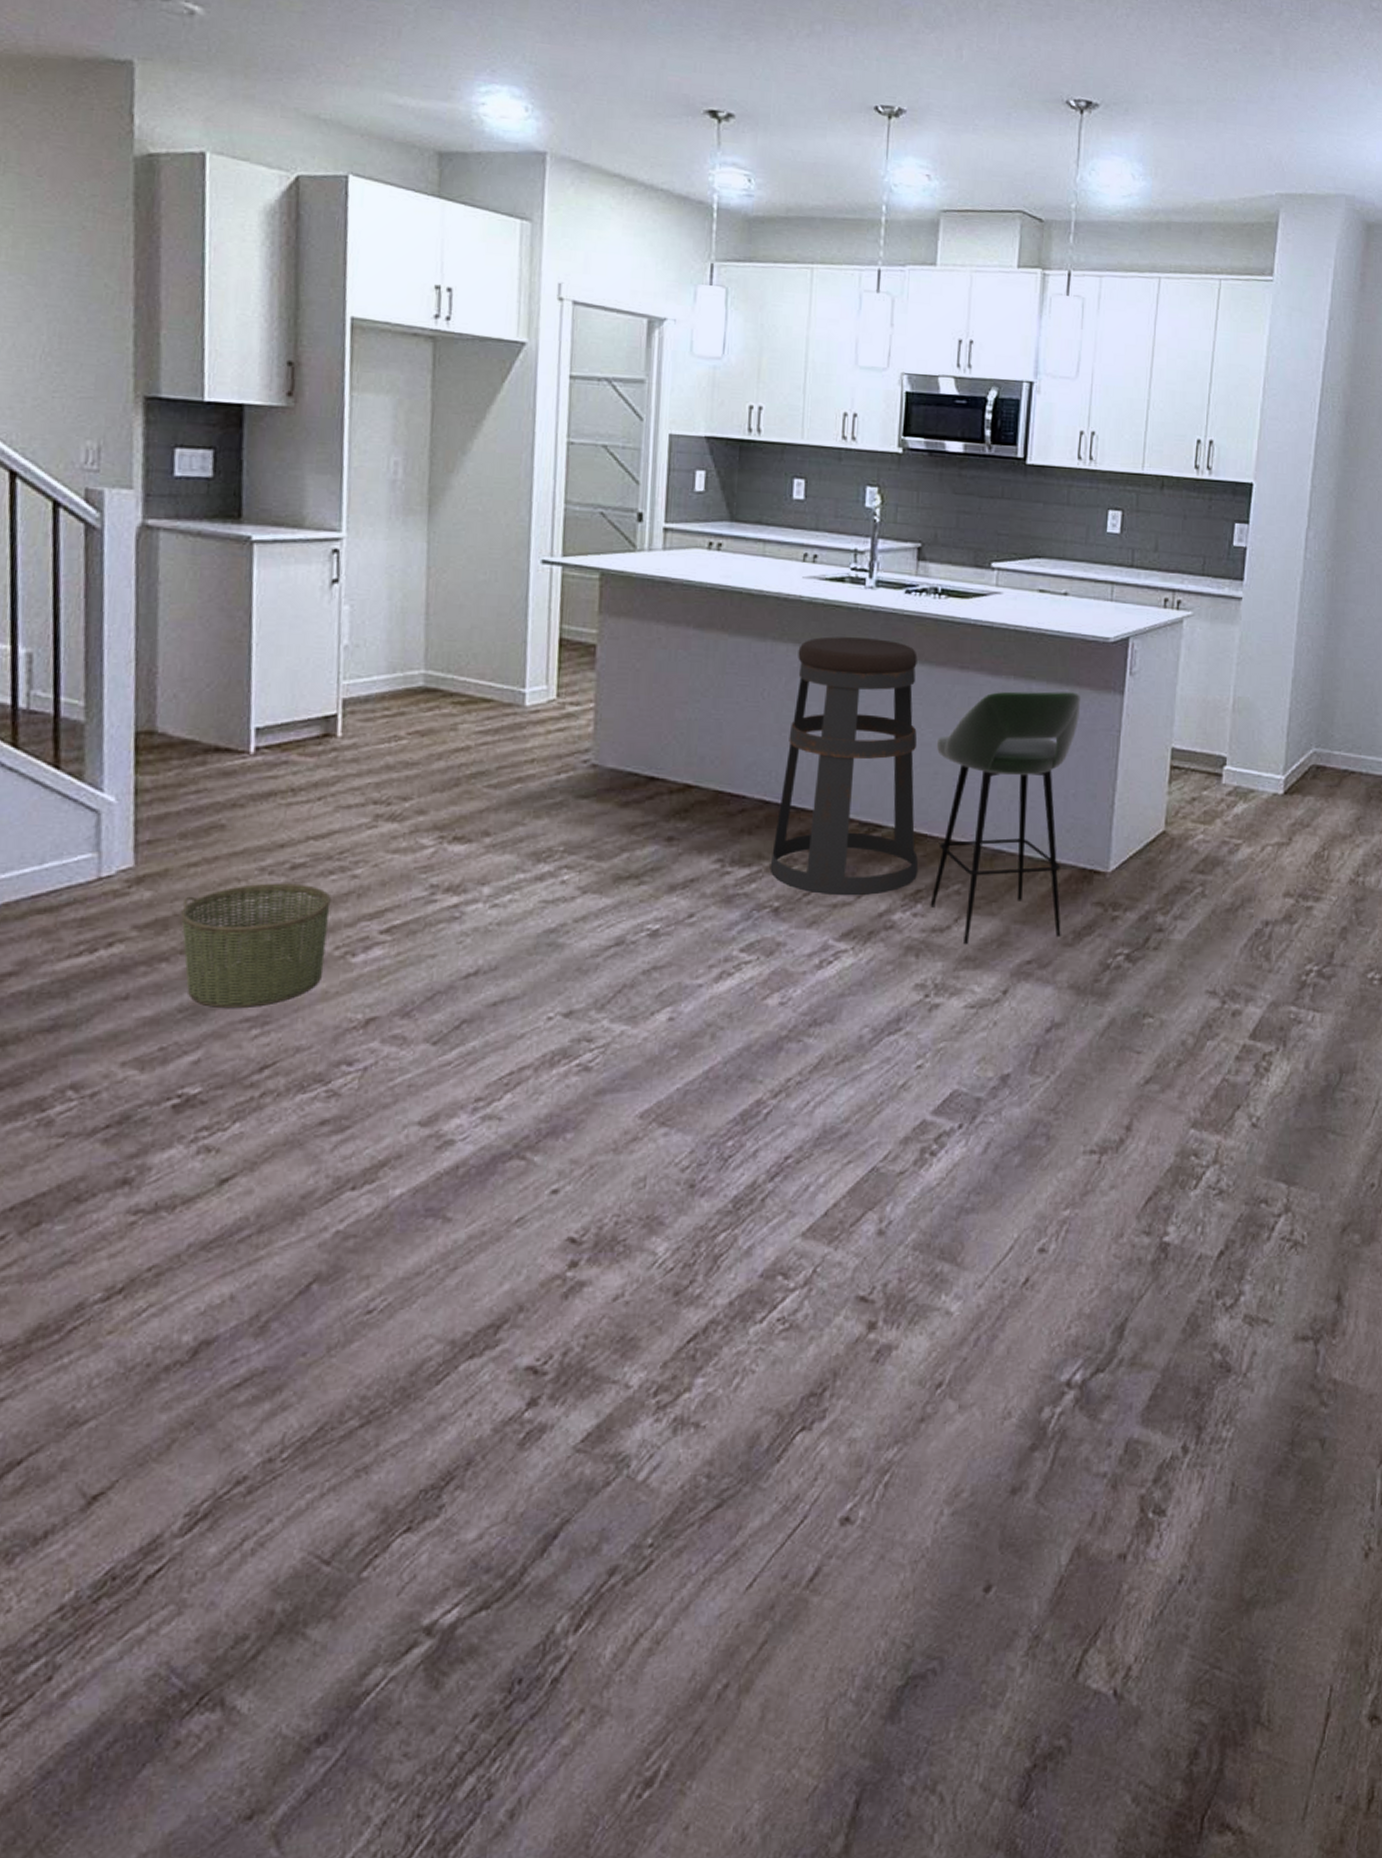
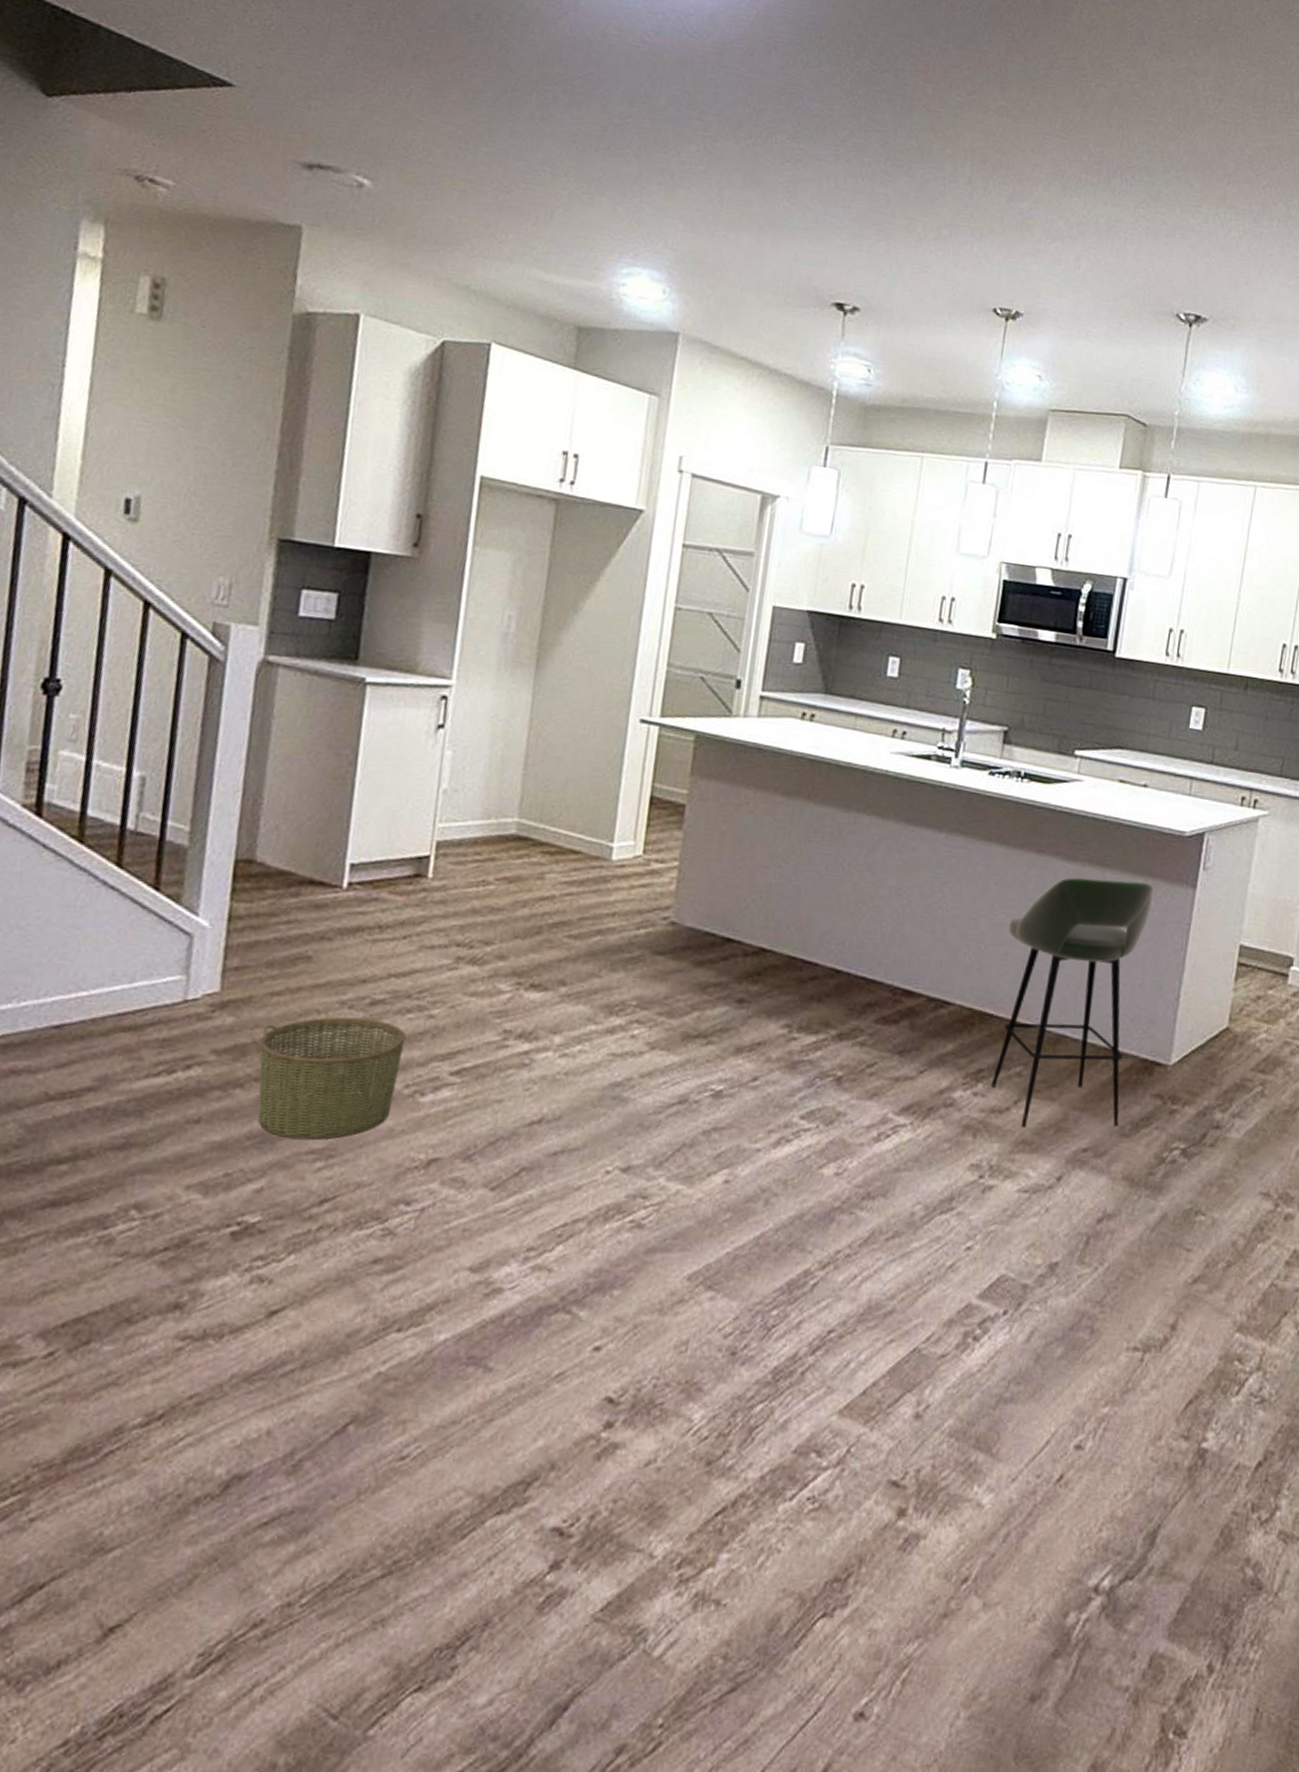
bar stool: present [770,636,919,896] -> none [836,812,996,1071]

